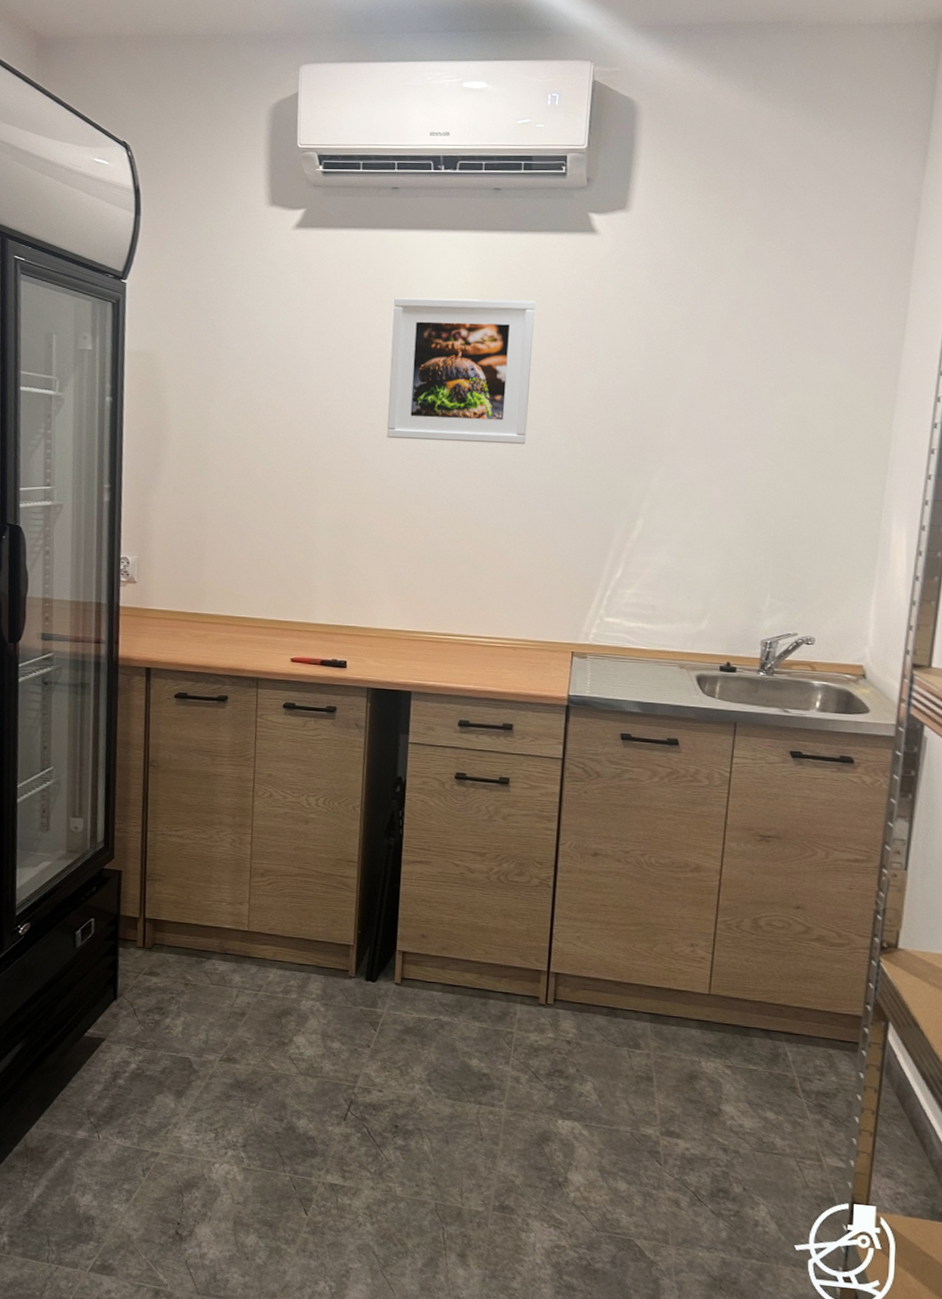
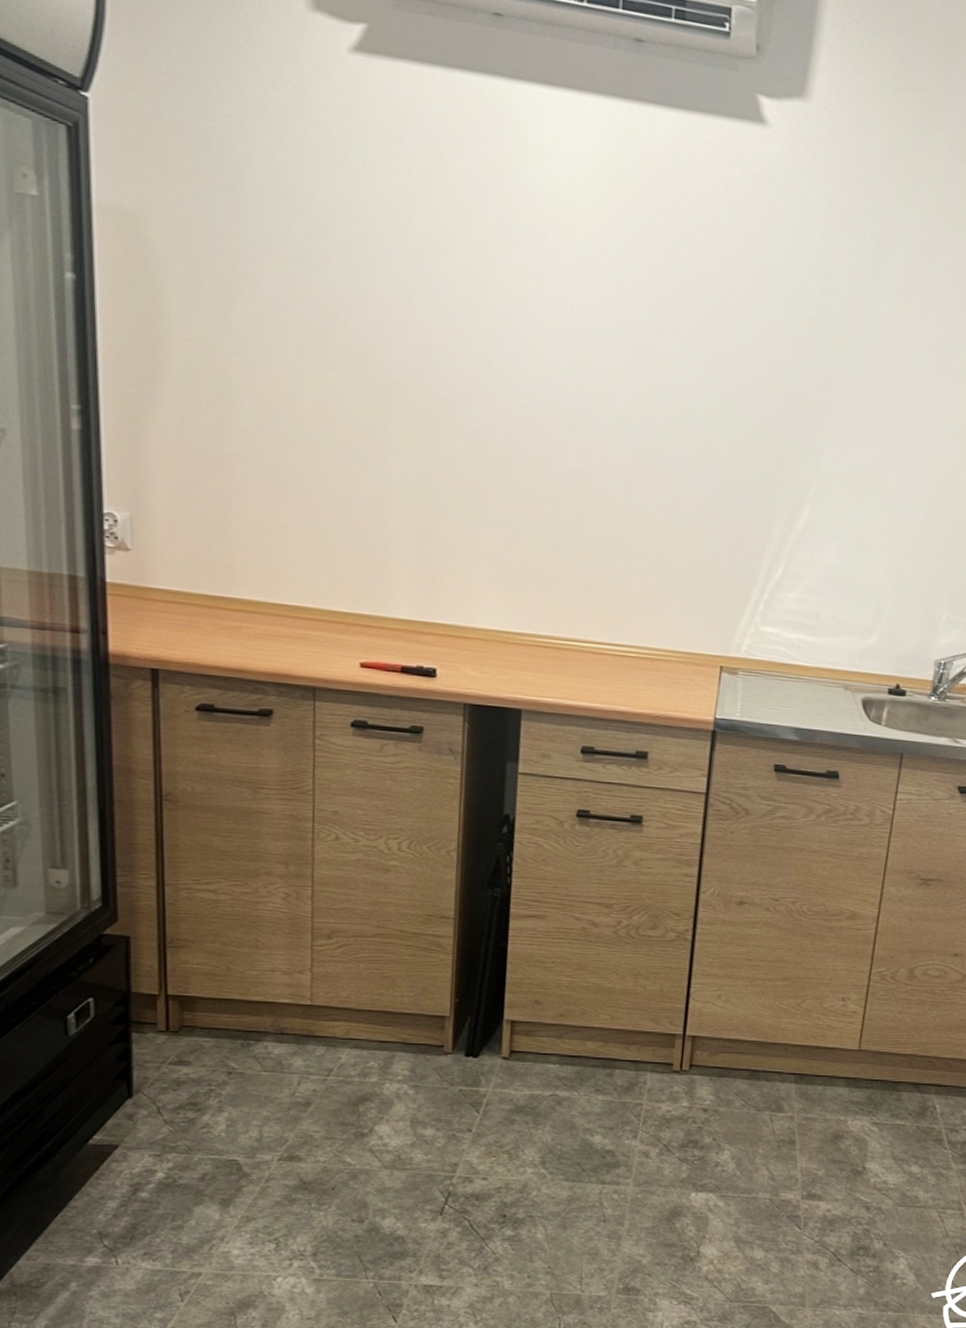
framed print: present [386,297,535,445] -> none [487,177,686,401]

